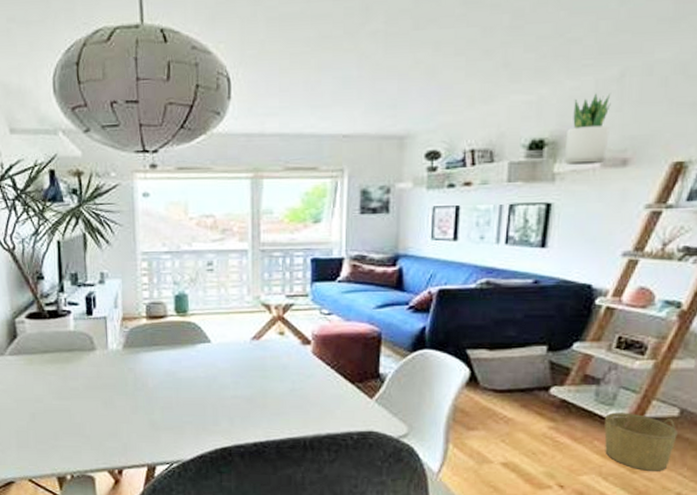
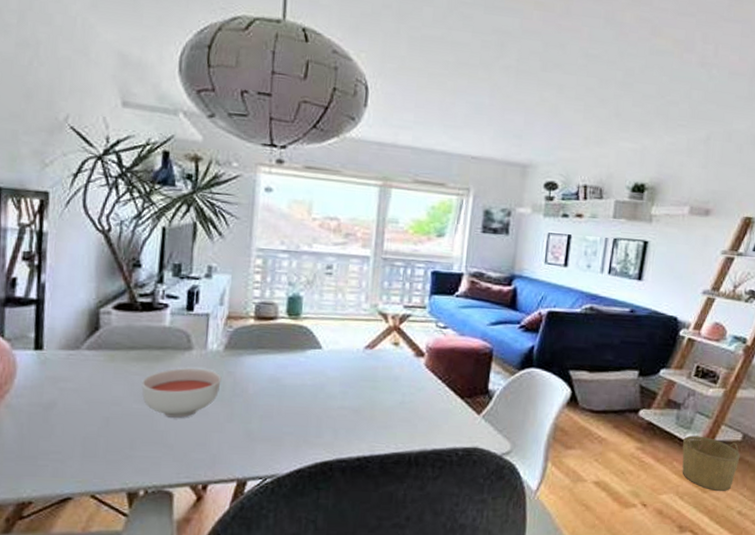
bowl: none [57,367,124,412] -> present [141,368,222,418]
planter: present [565,93,611,165] -> none [661,150,699,211]

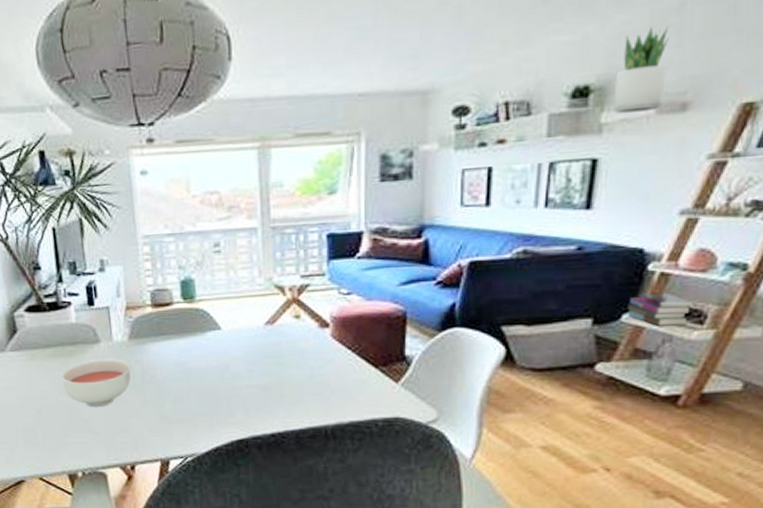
planter: none [661,150,699,211] -> present [614,27,669,113]
books: none [663,353,710,383] -> present [626,292,693,326]
basket: present [682,435,740,491] -> none [656,388,740,450]

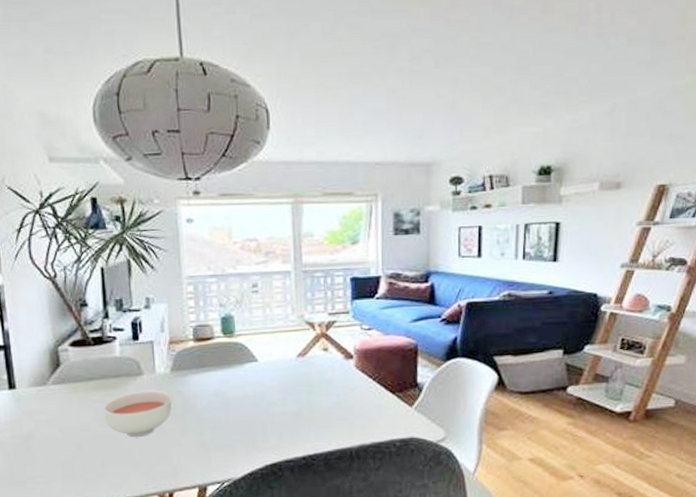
planter: present [614,27,669,113] -> none [569,126,604,188]
books: present [626,292,693,326] -> none [587,328,635,355]

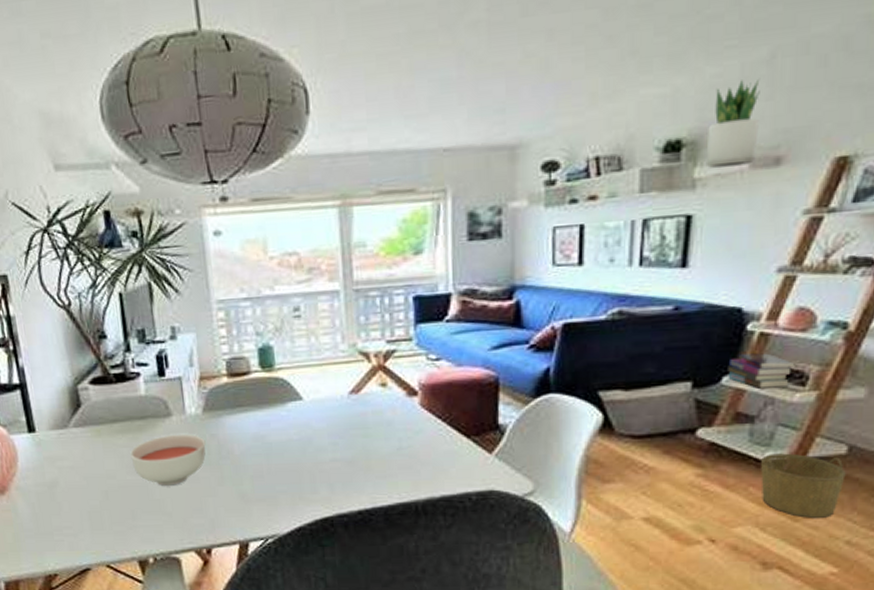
planter: none [569,126,604,188] -> present [707,80,760,168]
books: none [587,328,635,355] -> present [726,353,794,388]
basket: none [615,406,674,457] -> present [761,453,846,518]

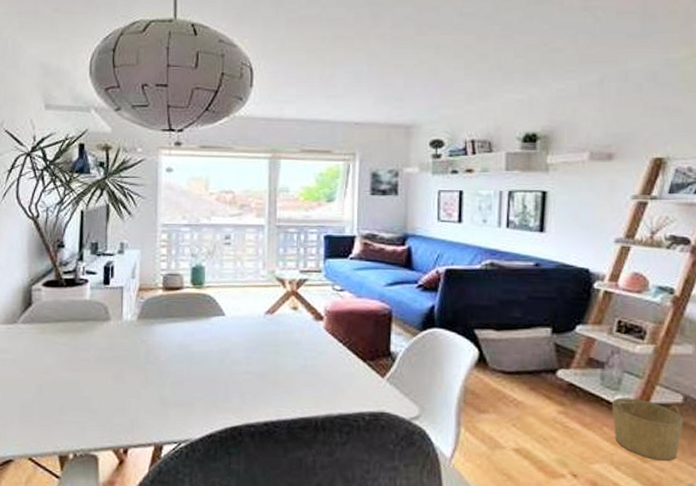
bowl: present [130,434,206,486] -> none [68,338,136,385]
planter: present [707,80,760,168] -> none [556,95,594,157]
books: present [726,353,794,388] -> none [579,308,633,339]

